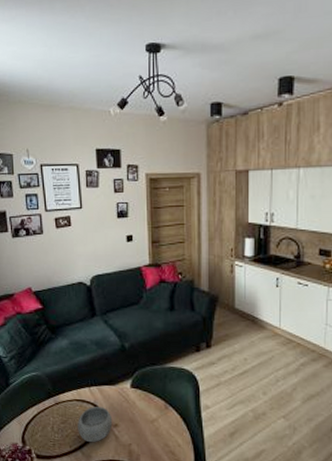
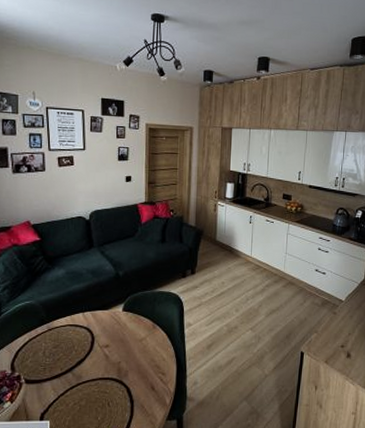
bowl: present [78,406,113,443] -> none [70,330,104,364]

